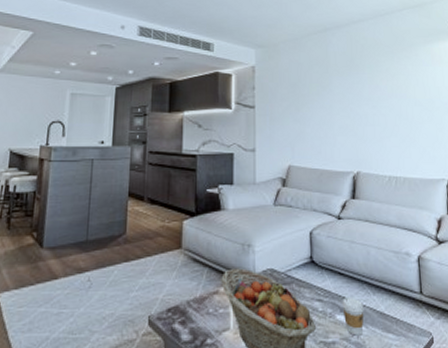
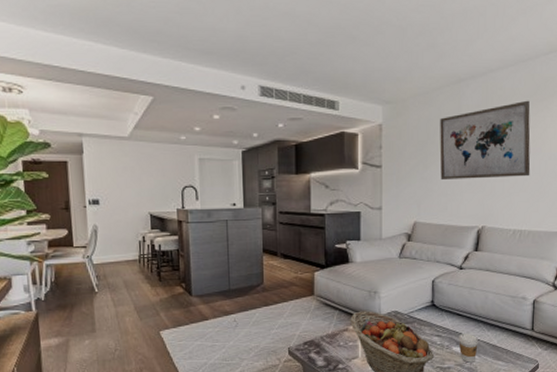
wall art: none [310,49,399,123] -> present [440,100,531,181]

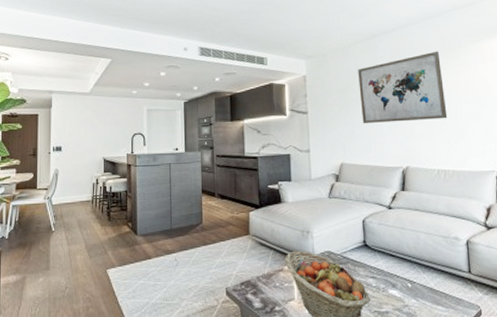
coffee cup: present [458,334,478,363] -> none [394,276,415,307]

